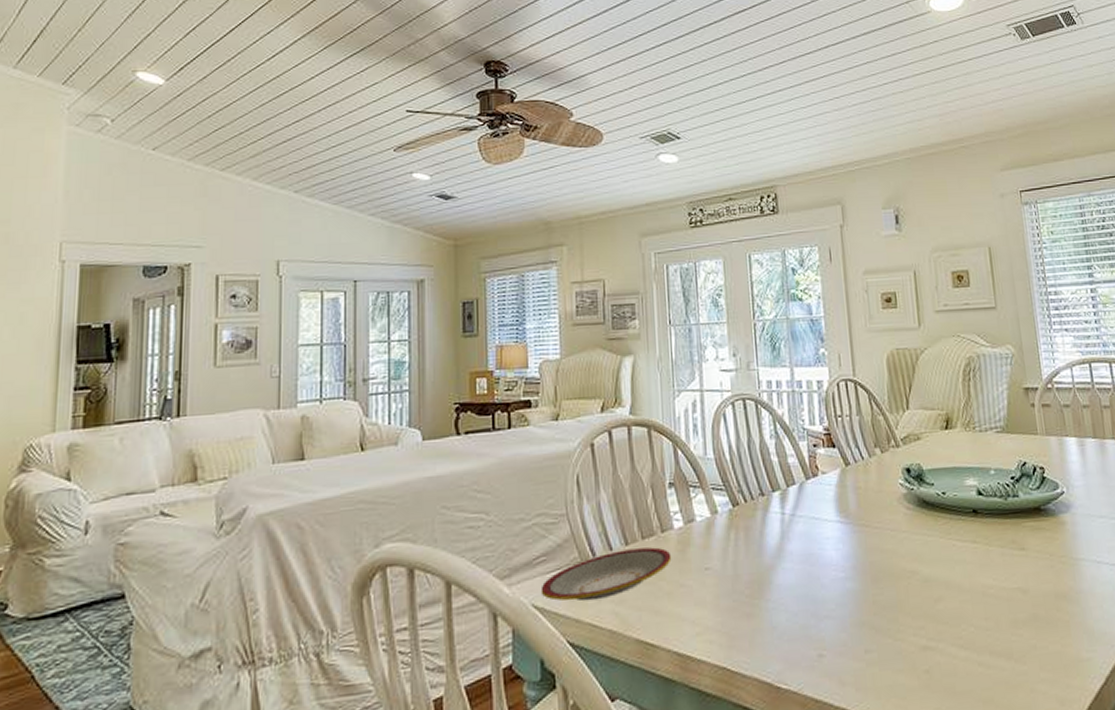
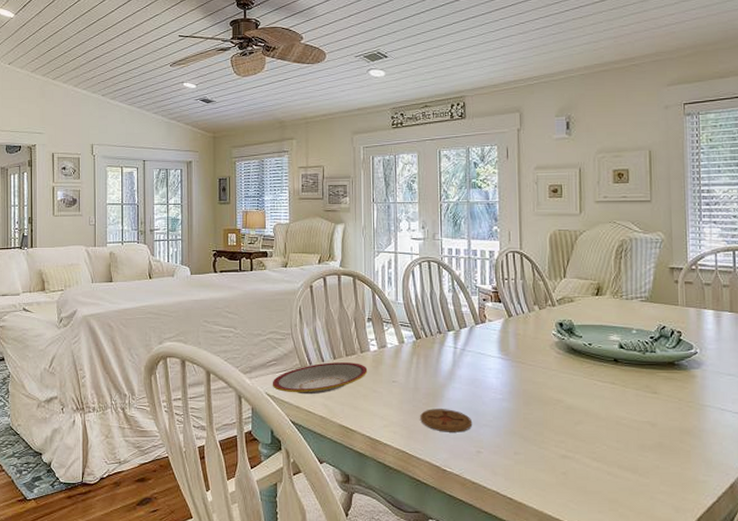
coaster: none [743,599,811,634] -> present [420,409,473,433]

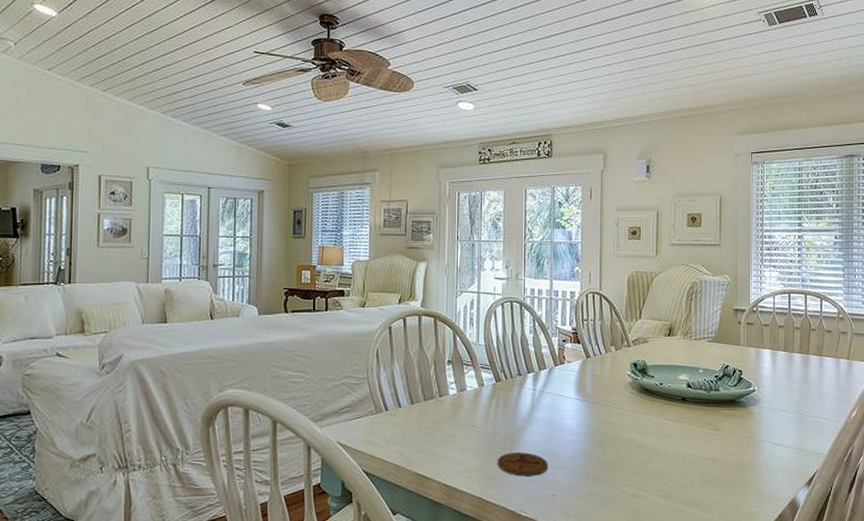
plate: present [272,362,368,395] -> none [344,407,446,443]

